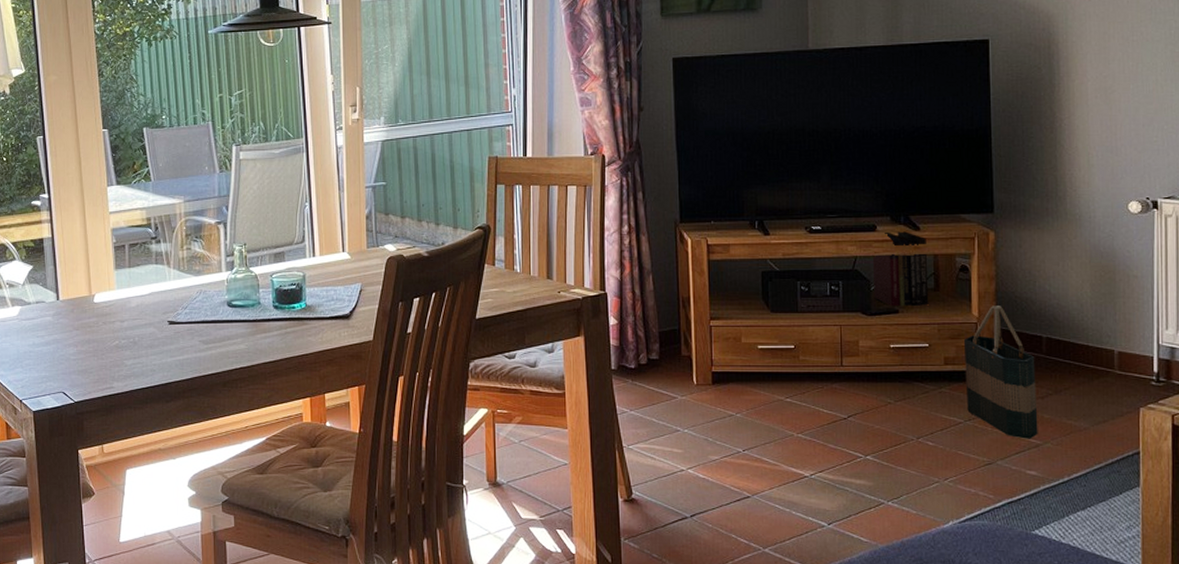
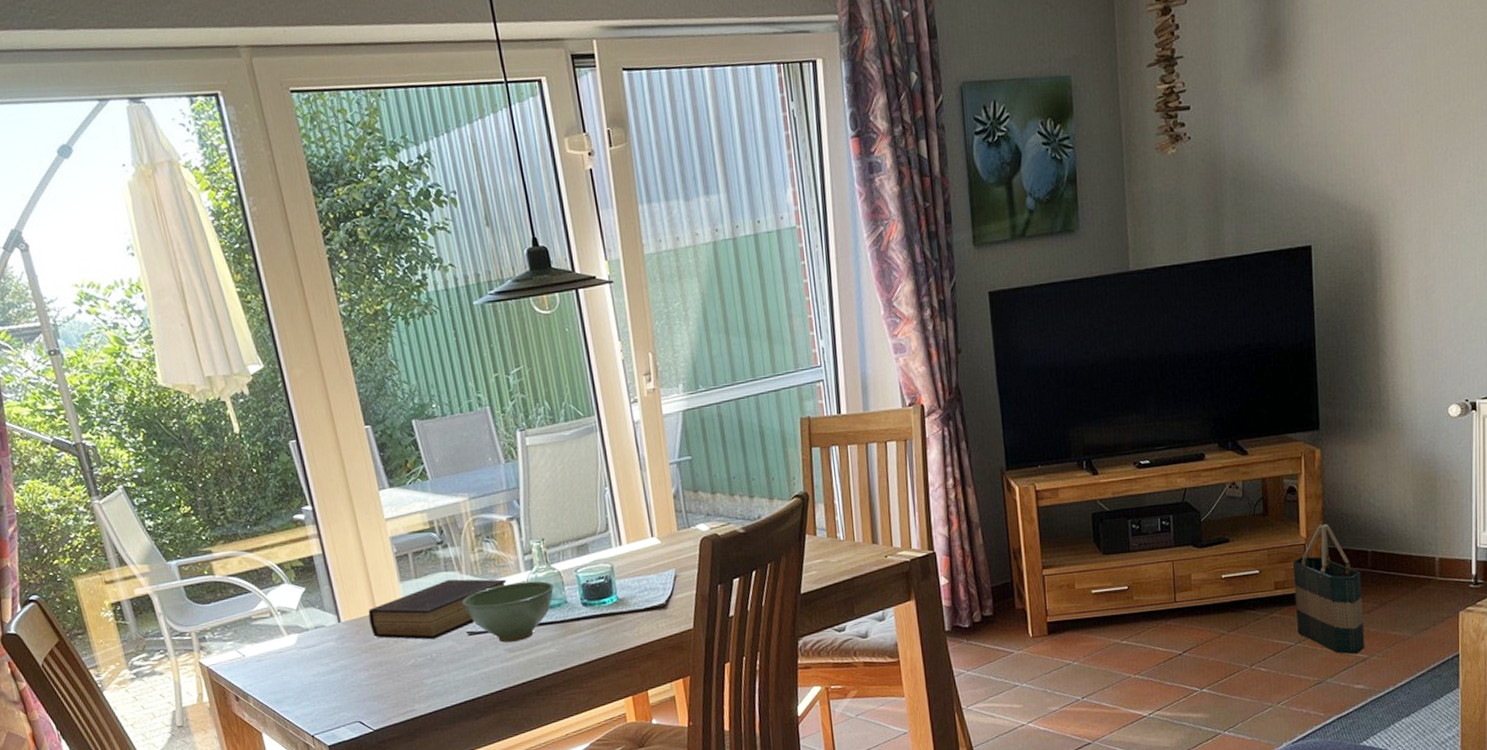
book: none [84,271,209,325] -> present [368,579,507,640]
bowl: none [167,281,250,334] -> present [462,581,554,643]
books: present [872,231,929,307] -> none [1201,457,1258,537]

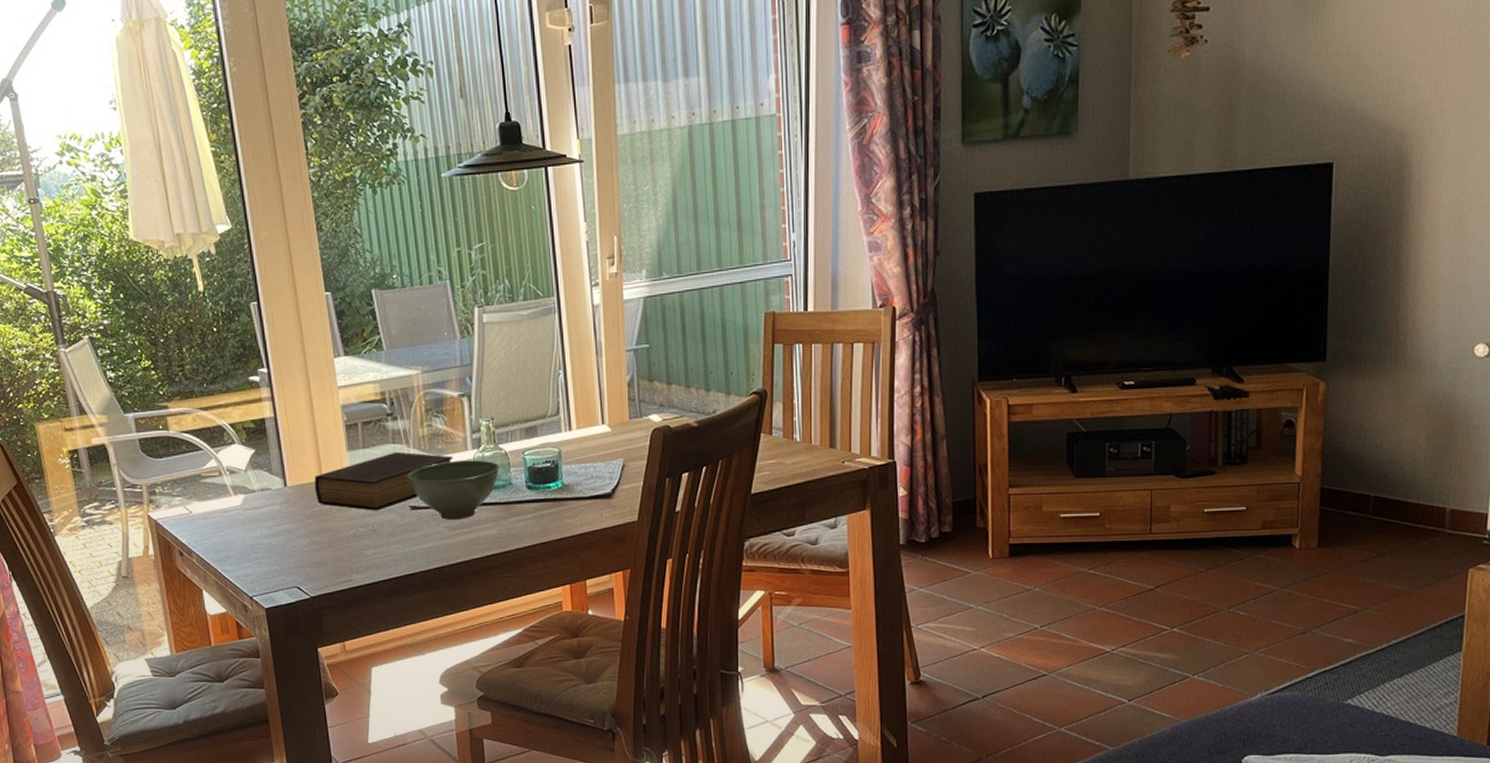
books: none [1201,457,1258,537] -> present [1189,384,1250,468]
tote bag: present [1292,523,1365,655] -> none [1283,462,1360,605]

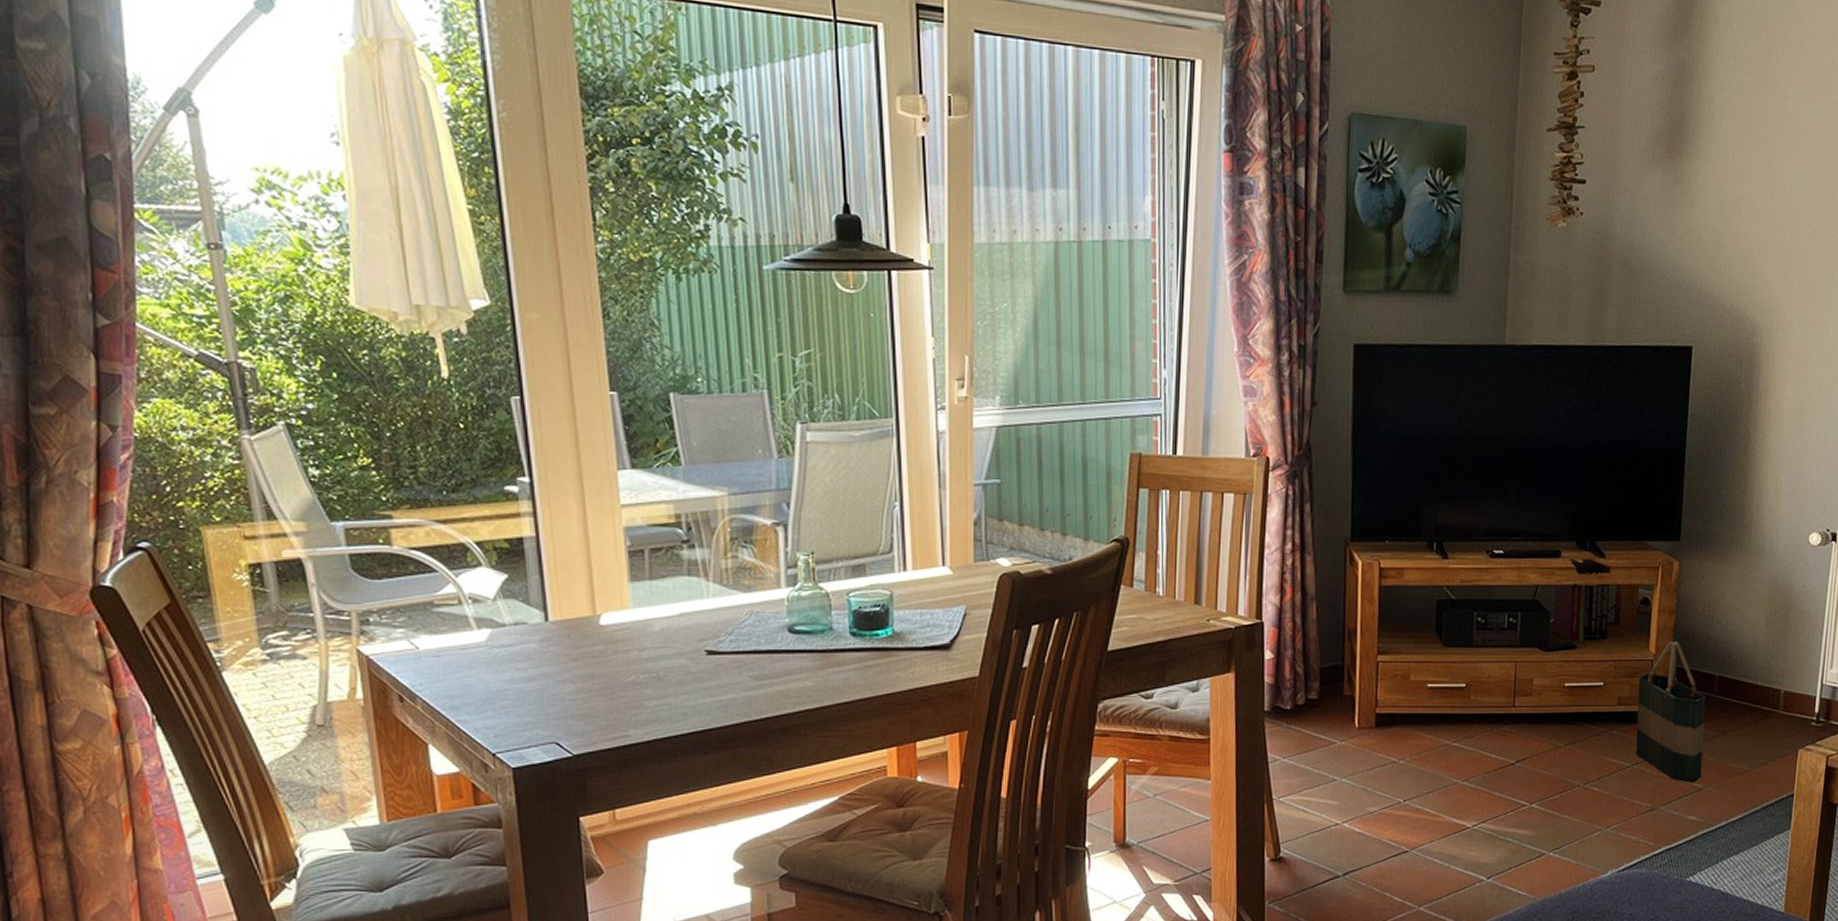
book: present [314,451,453,511] -> none [585,585,762,655]
bowl: present [407,460,499,520] -> none [704,599,818,668]
tote bag: none [1283,462,1360,605] -> present [1636,640,1706,783]

